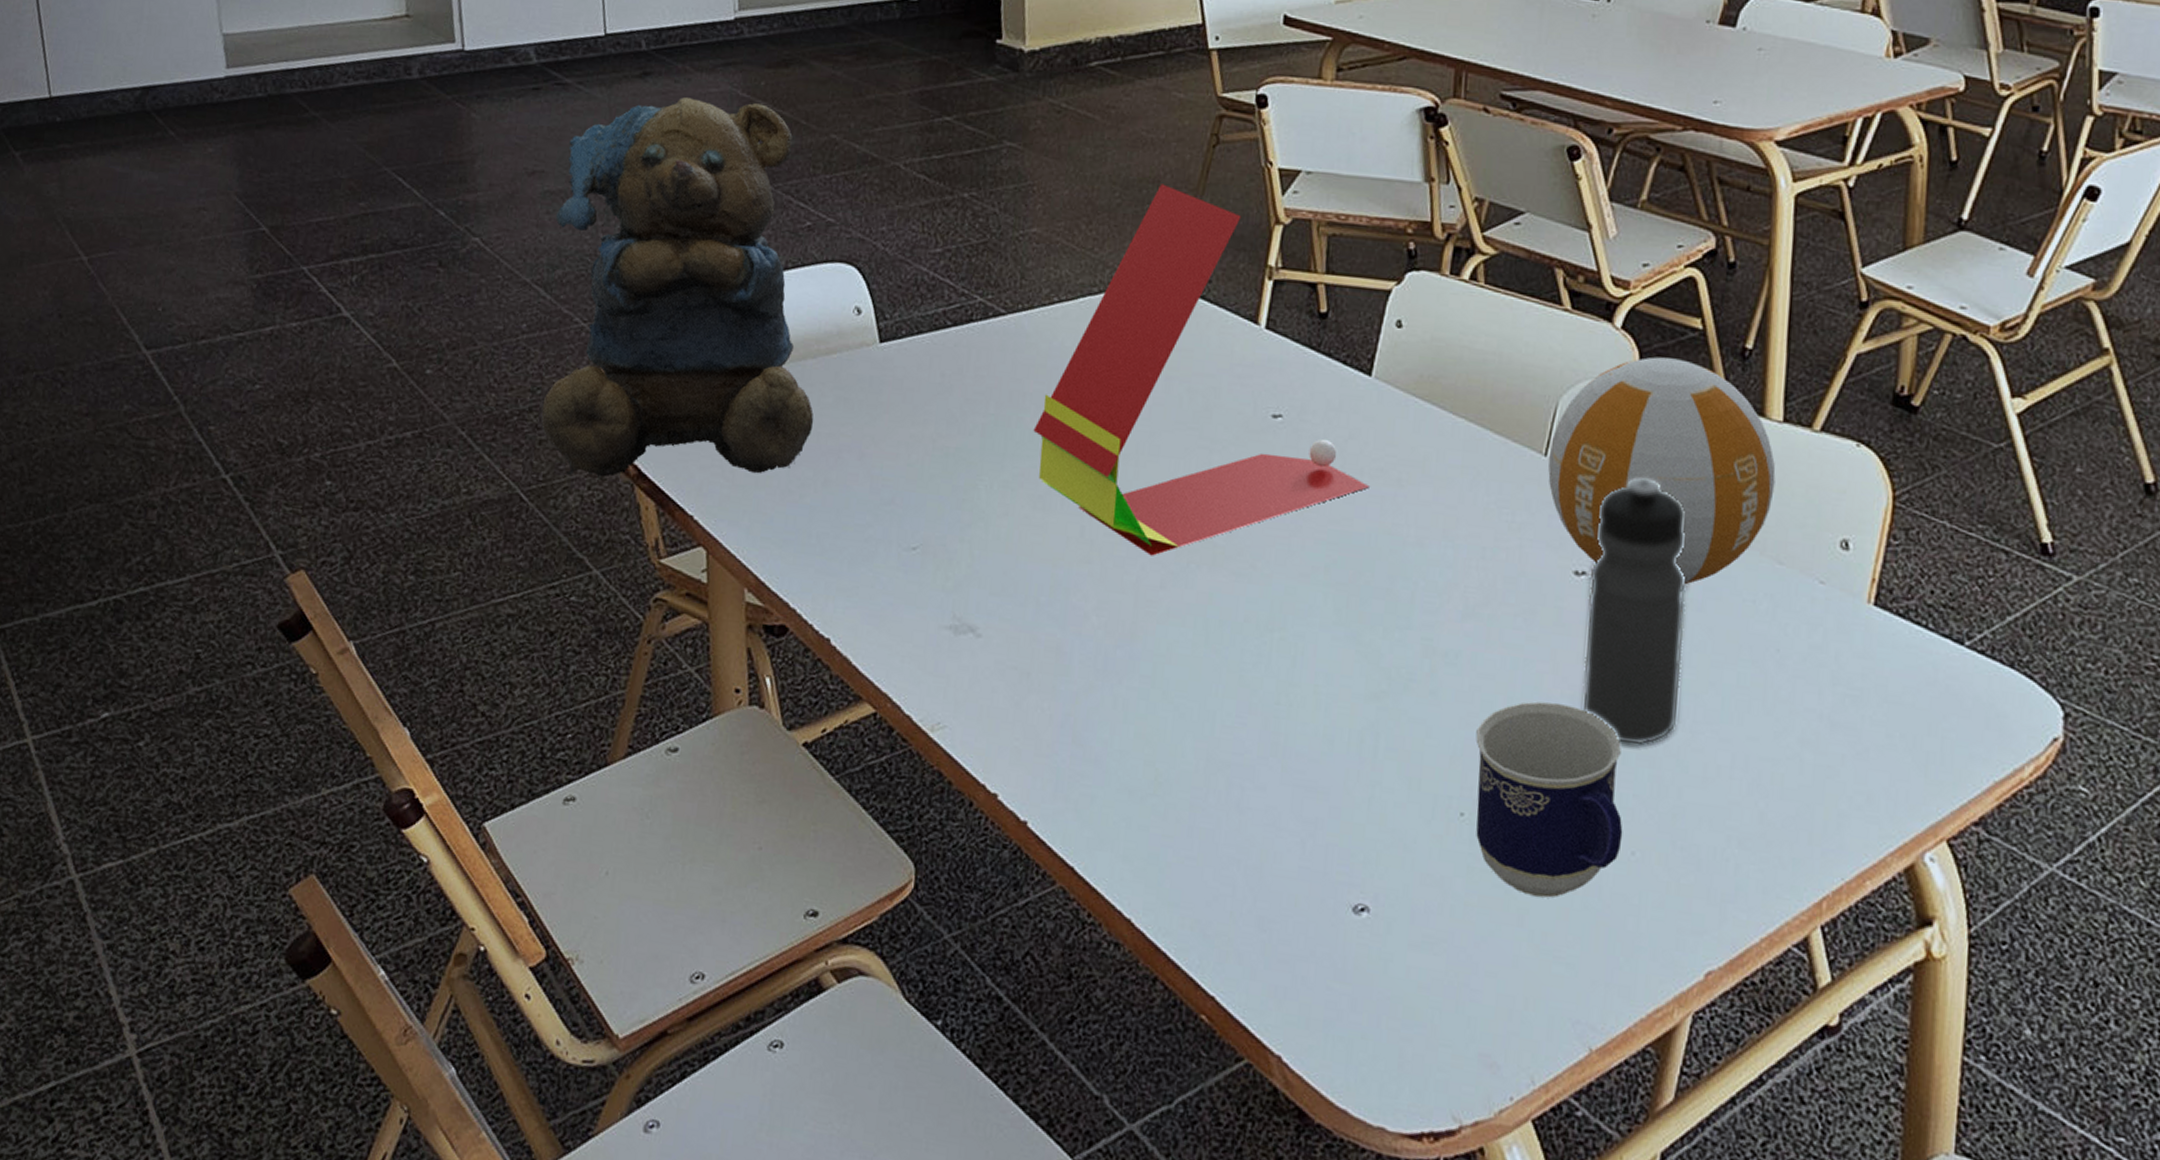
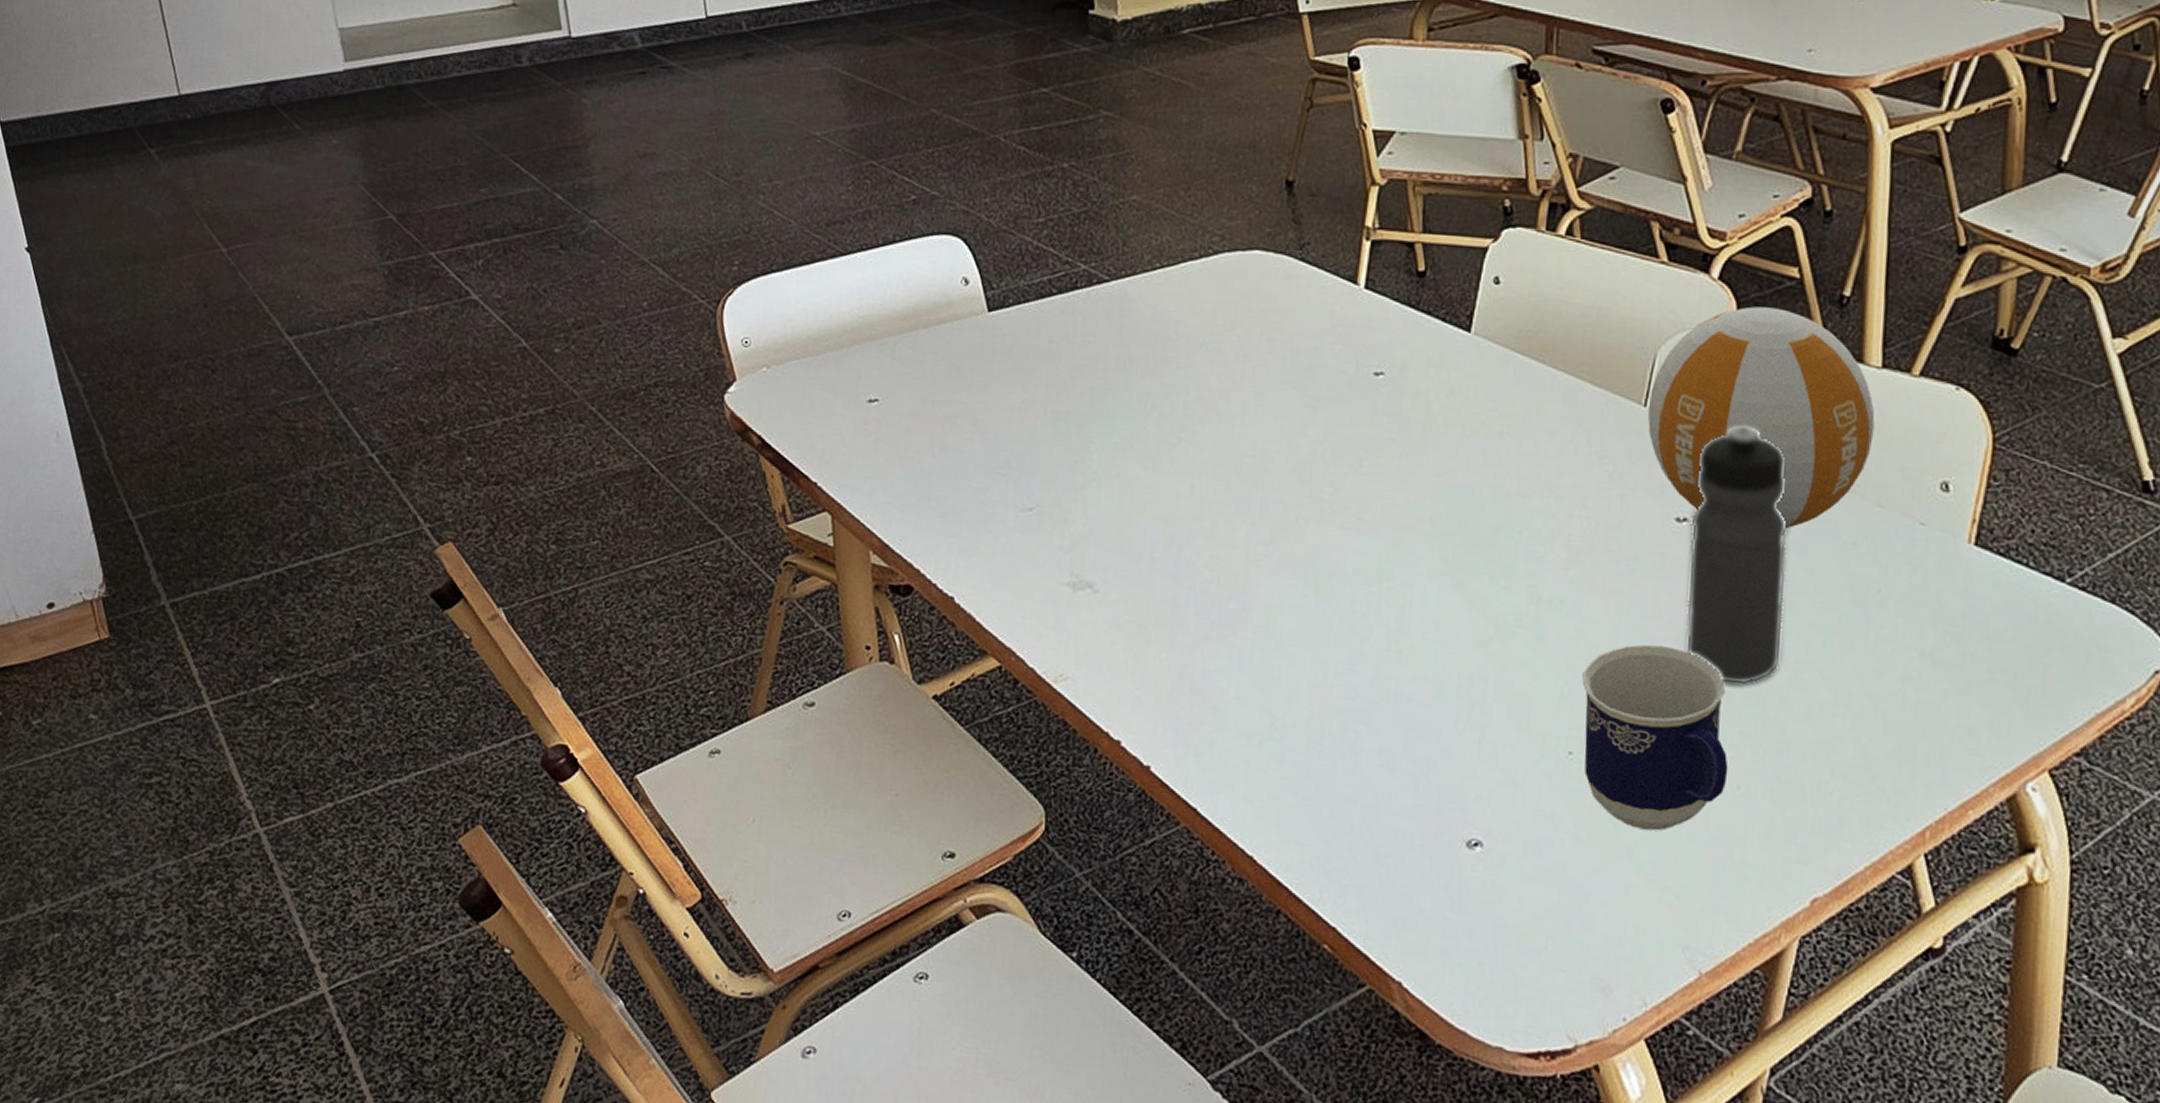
teddy bear: present [541,96,814,478] -> none [666,76,928,449]
board game: present [1033,184,1369,556] -> none [1141,148,1472,512]

